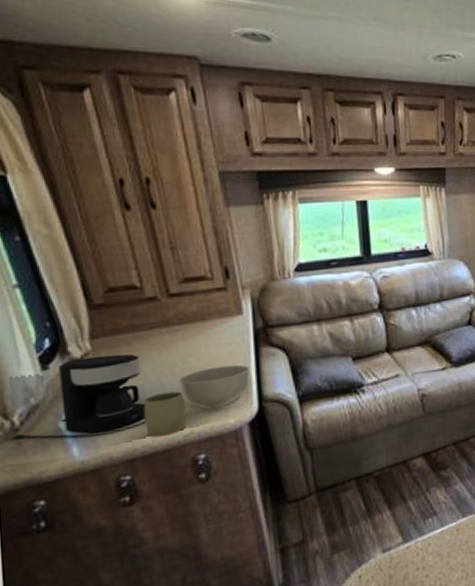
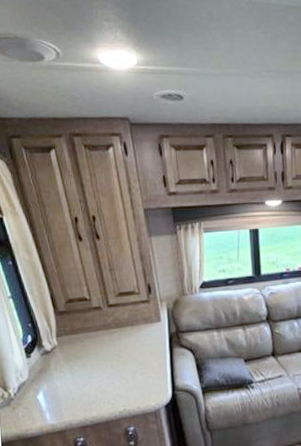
coffee maker: present [11,354,146,440] -> none [9,348,94,408]
mug: present [143,391,187,438] -> none [92,378,121,412]
bowl: present [179,364,250,410] -> none [115,360,166,394]

